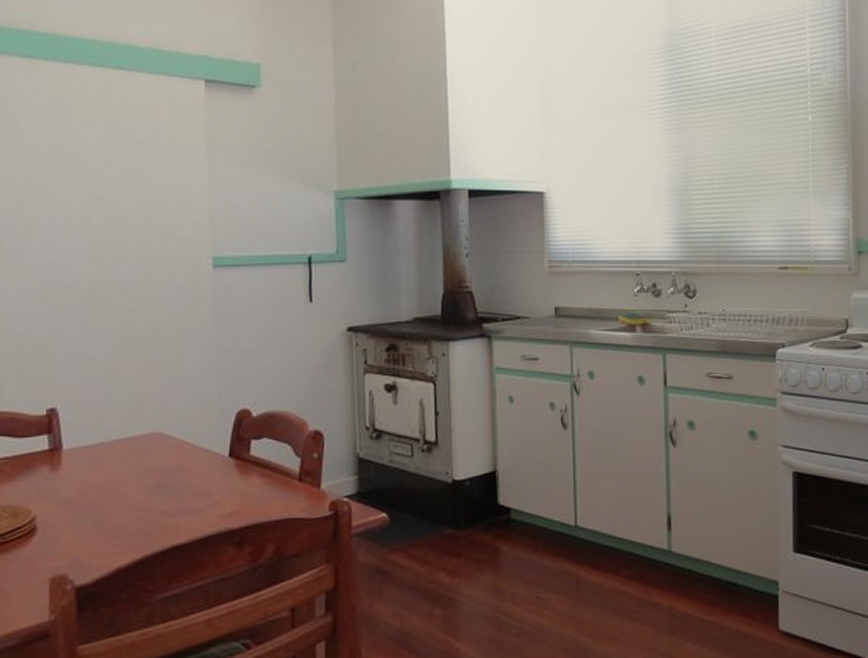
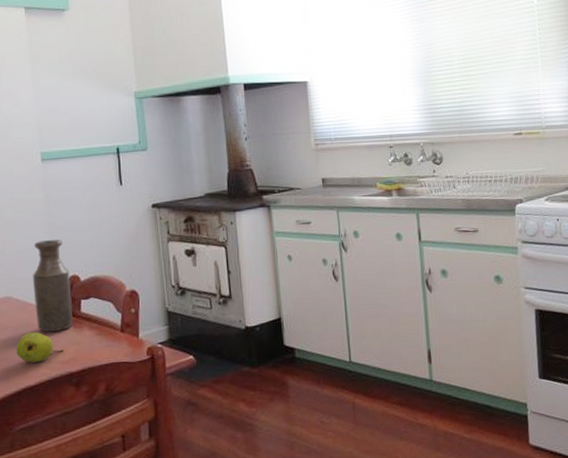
fruit: none [164,477,224,516] -> present [16,331,63,363]
bottle: none [191,363,240,479] -> present [33,239,73,332]

